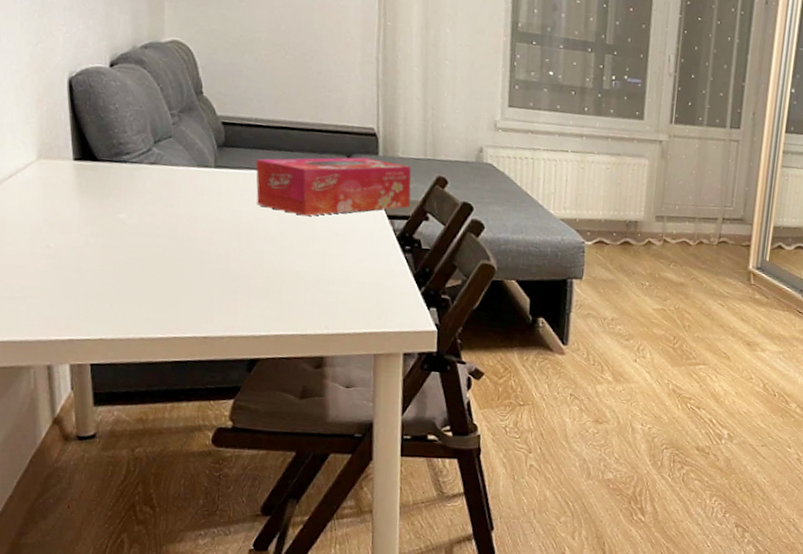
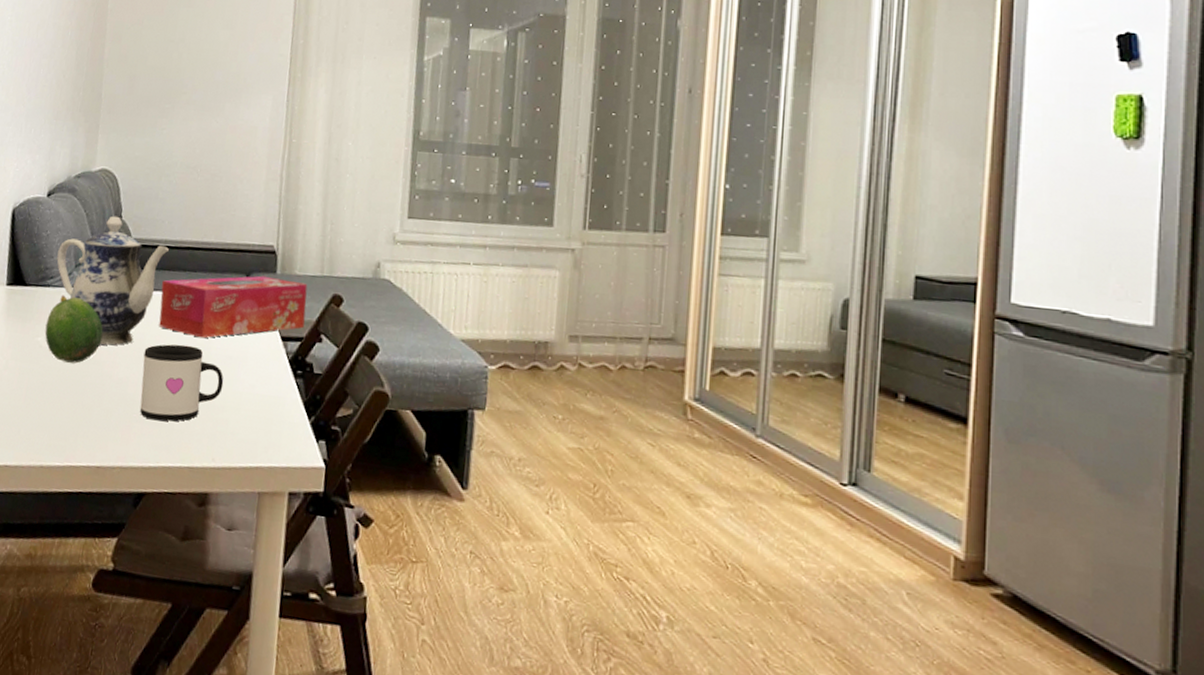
fruit: none [127,171,195,240] -> present [44,295,103,364]
teapot: none [131,91,260,223] -> present [56,216,169,345]
mug: none [243,221,332,294] -> present [140,344,224,422]

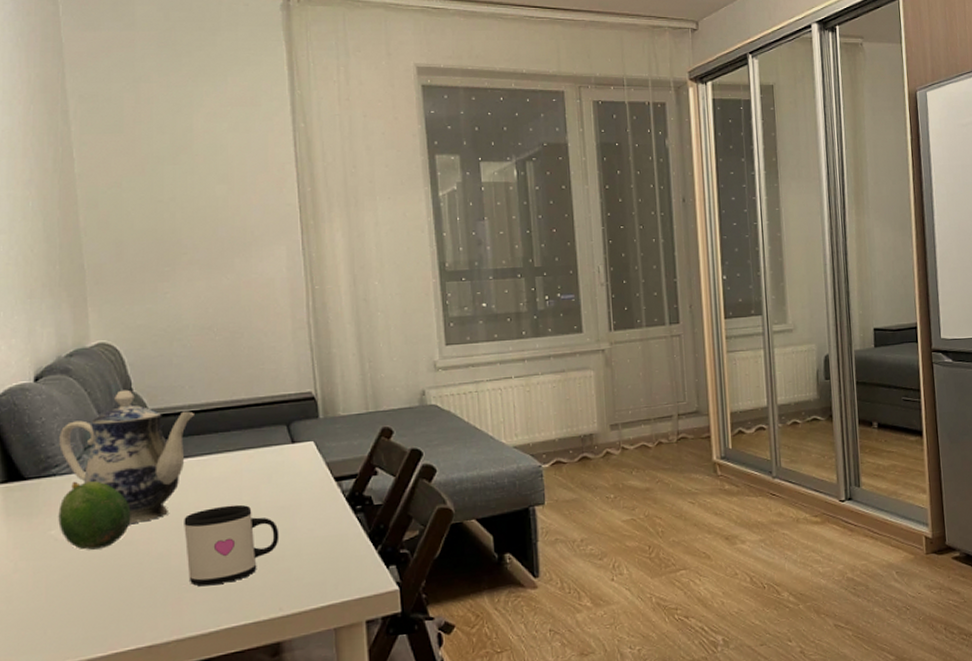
tissue box: present [159,275,308,339] -> none [193,422,358,495]

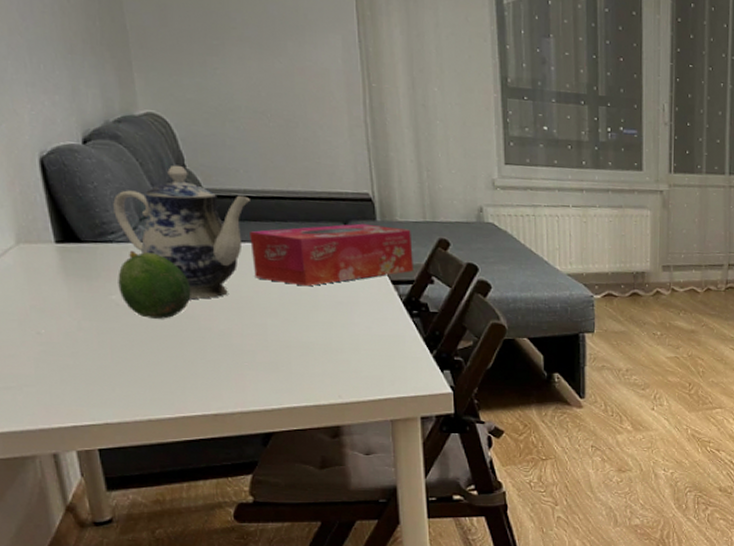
mug: present [184,504,279,586] -> none [243,293,338,367]
tissue box: none [193,422,358,495] -> present [250,223,415,287]

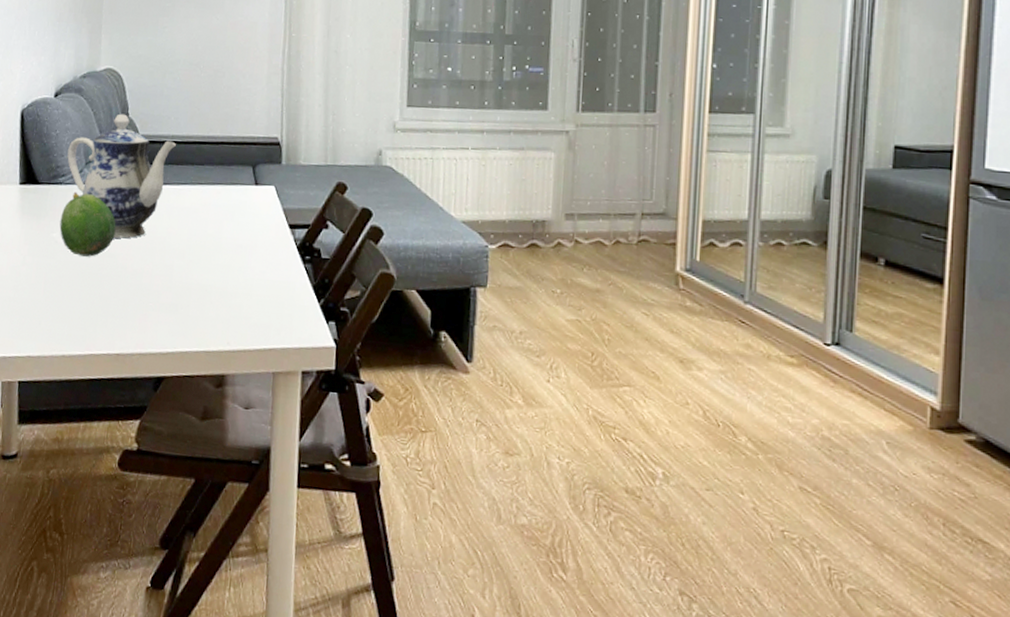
tissue box: present [250,223,415,287] -> none [170,167,312,229]

